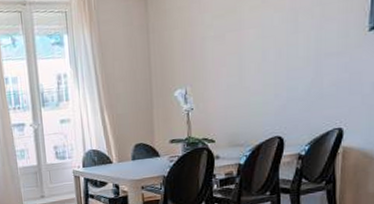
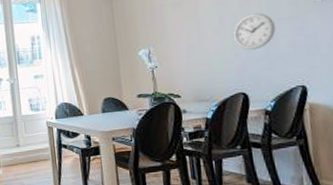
wall clock: none [276,47,321,90] -> present [233,13,276,51]

